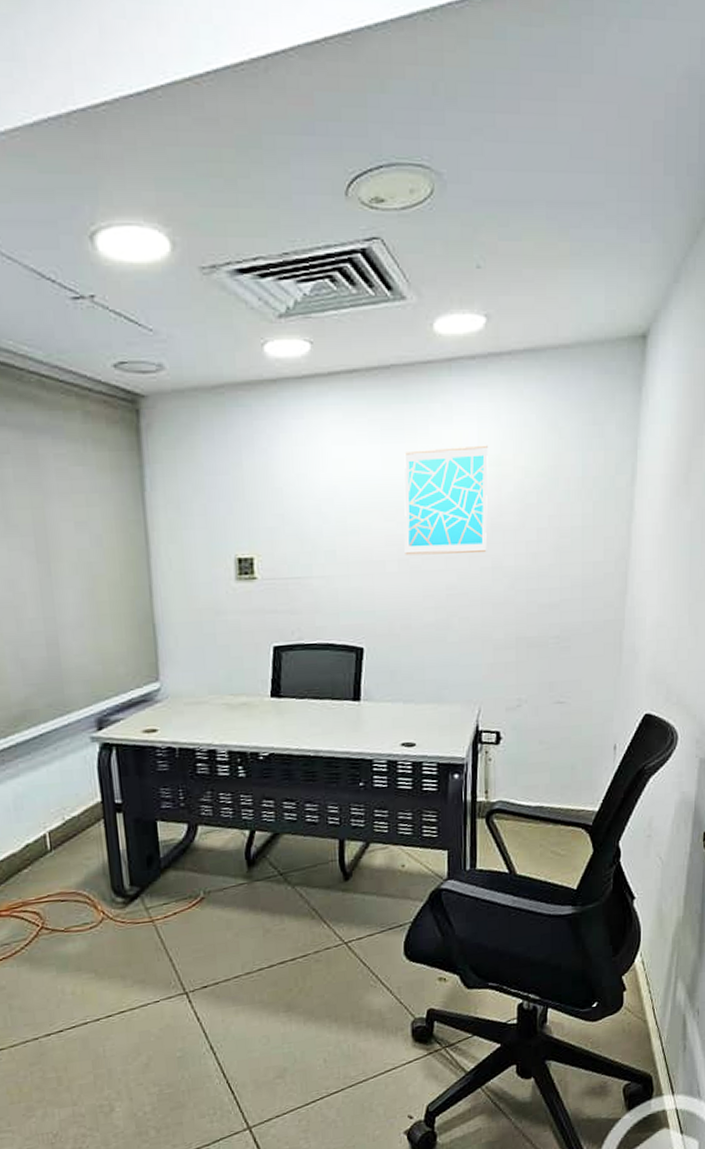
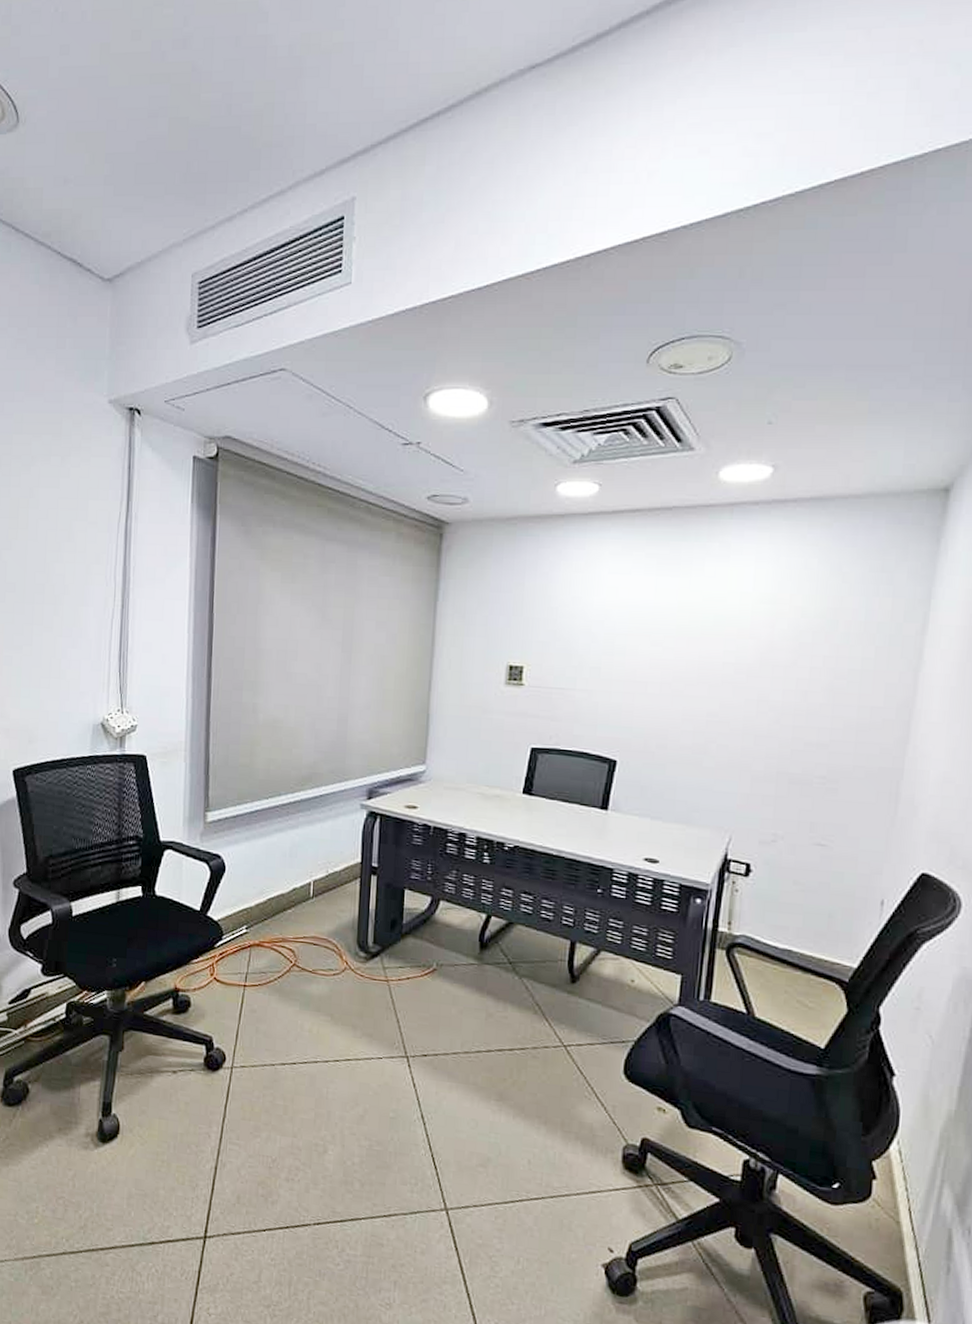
wall art: present [404,445,488,556] -> none [668,583,764,686]

